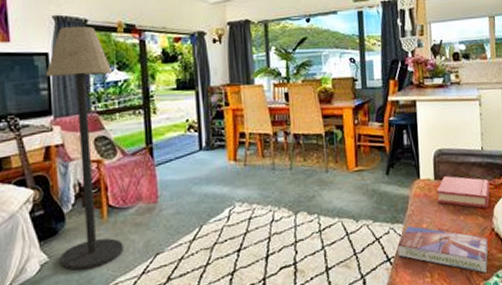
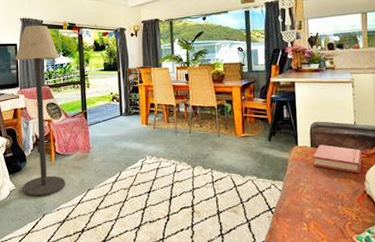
textbook: present [397,225,489,273] -> none [278,183,361,228]

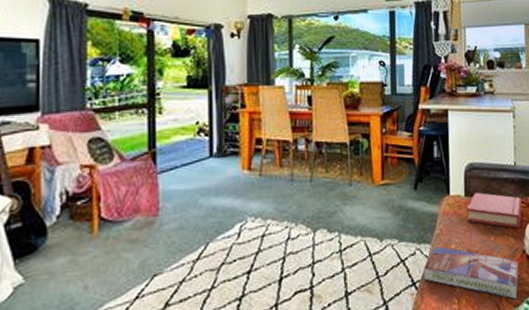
floor lamp: present [15,25,65,197] -> none [34,10,115,294]
textbook: none [278,183,361,228] -> present [424,245,519,299]

